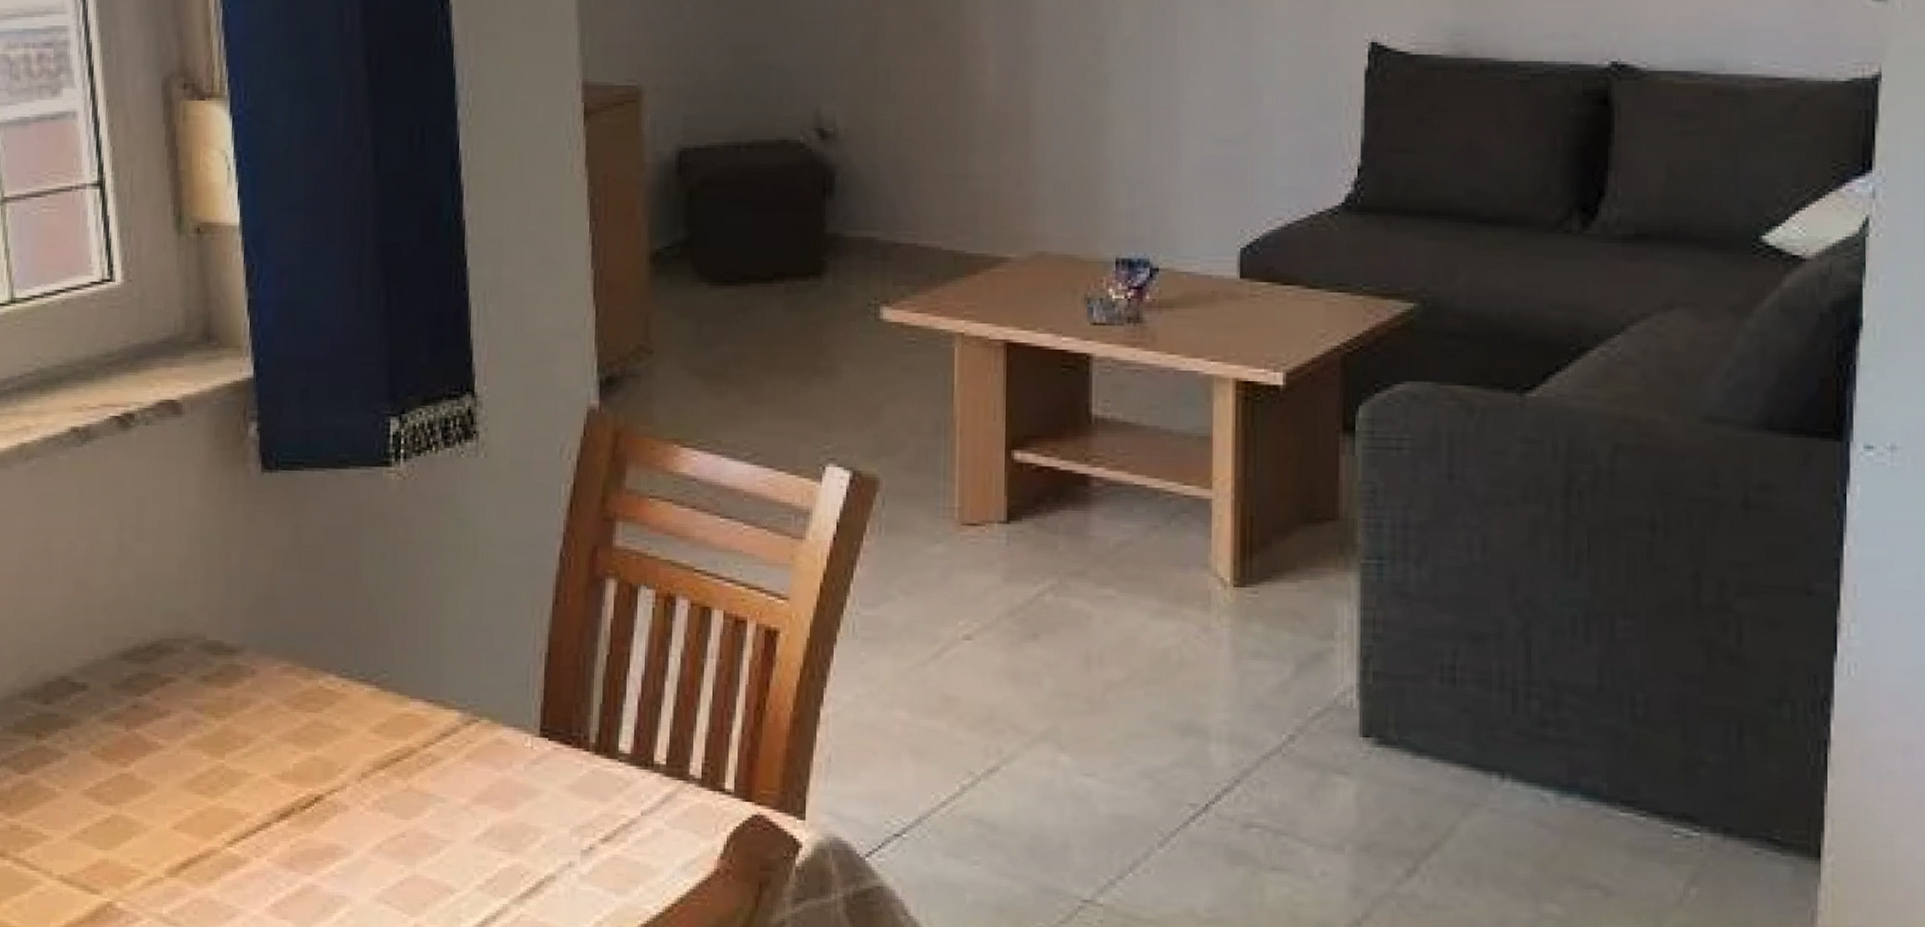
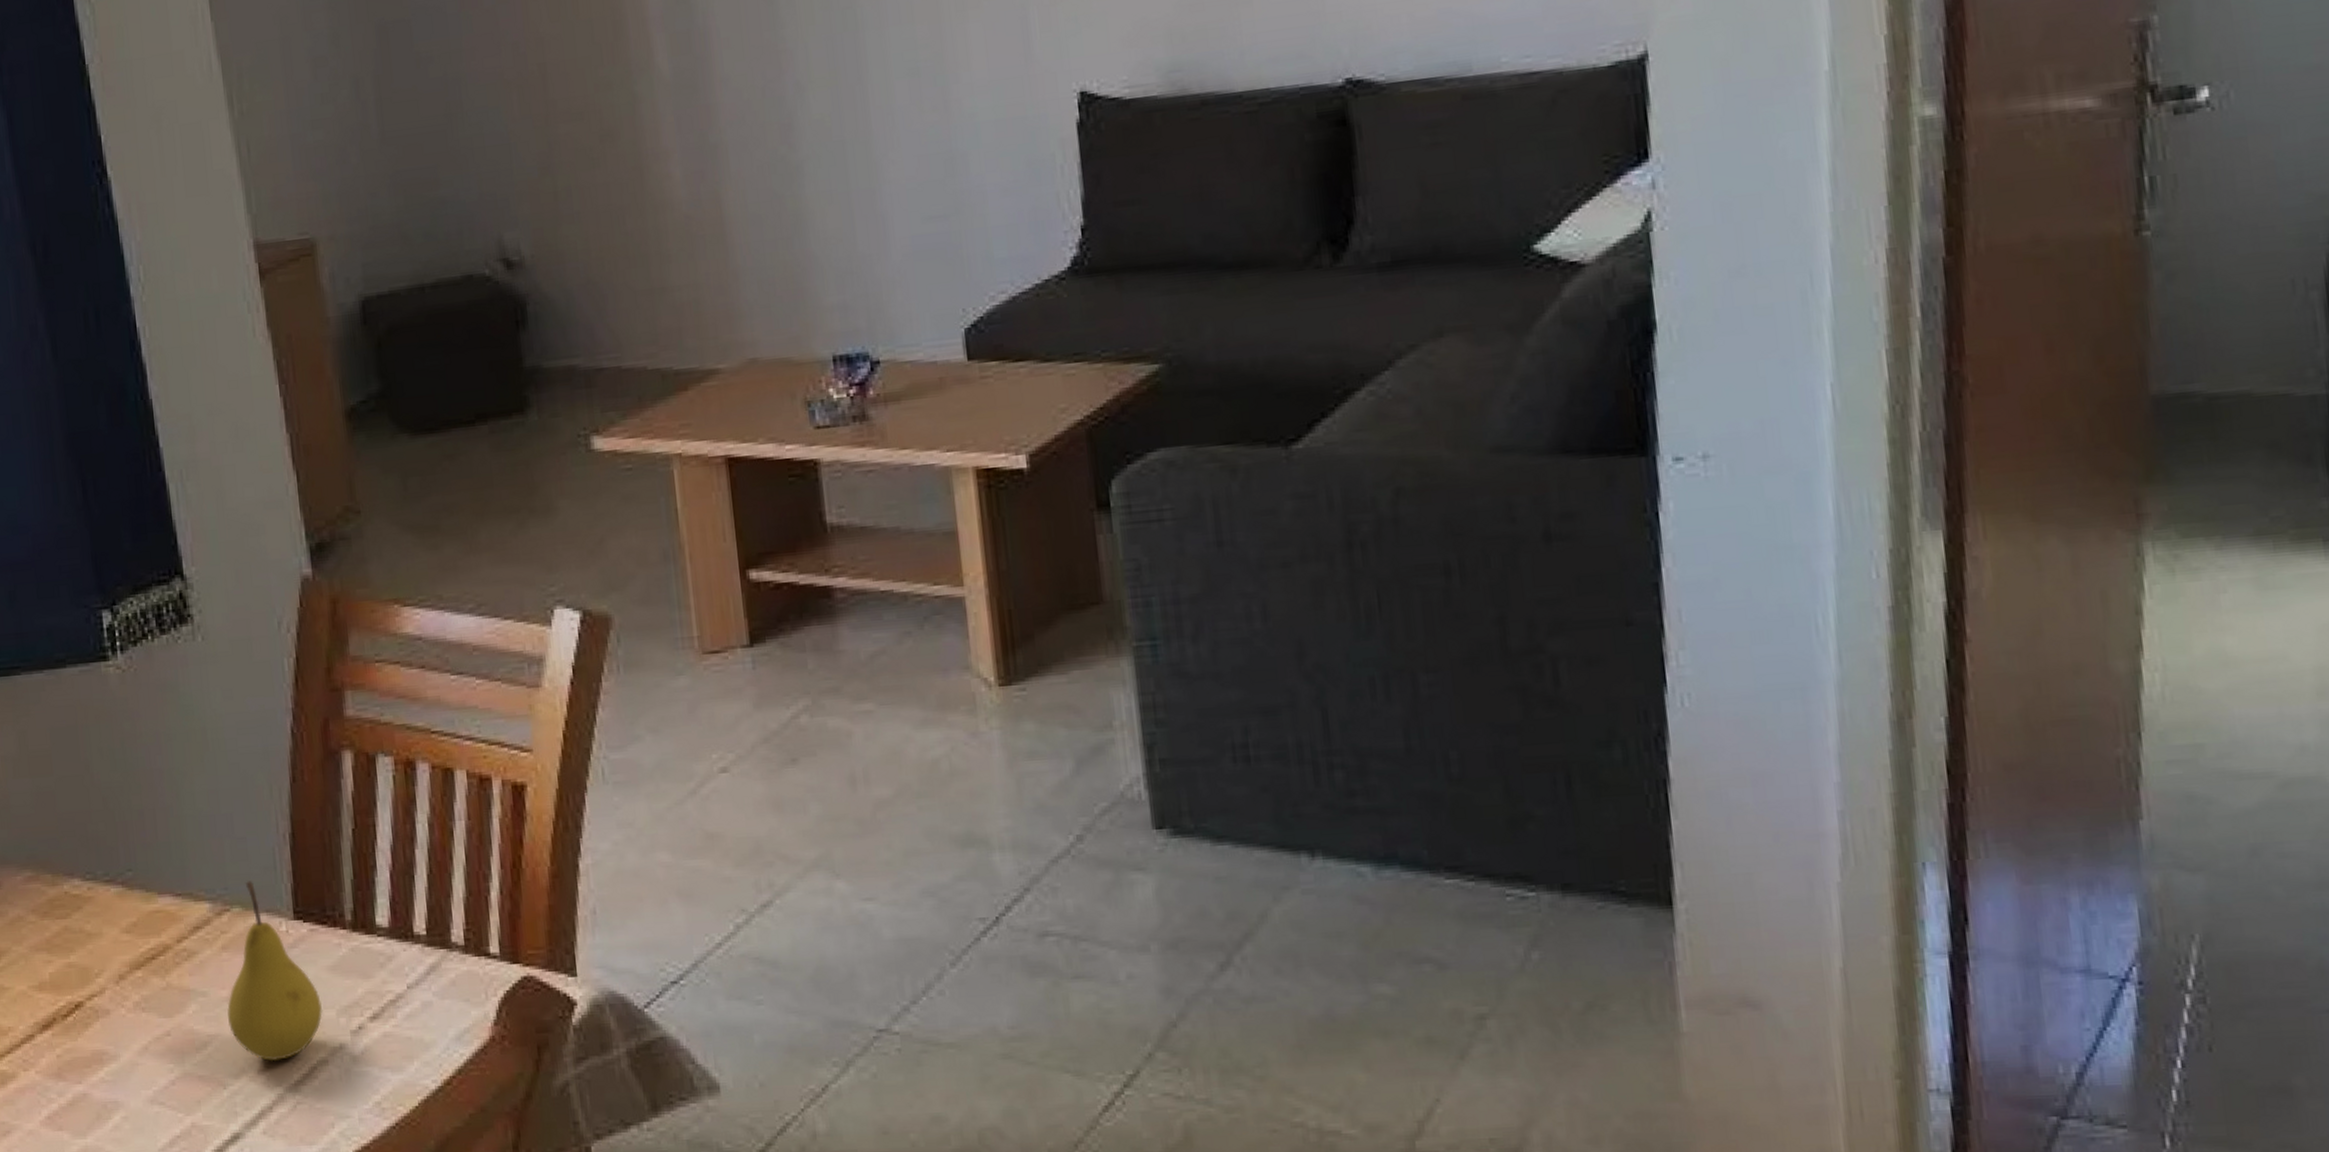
fruit: none [463,695,557,873] -> present [227,881,323,1062]

